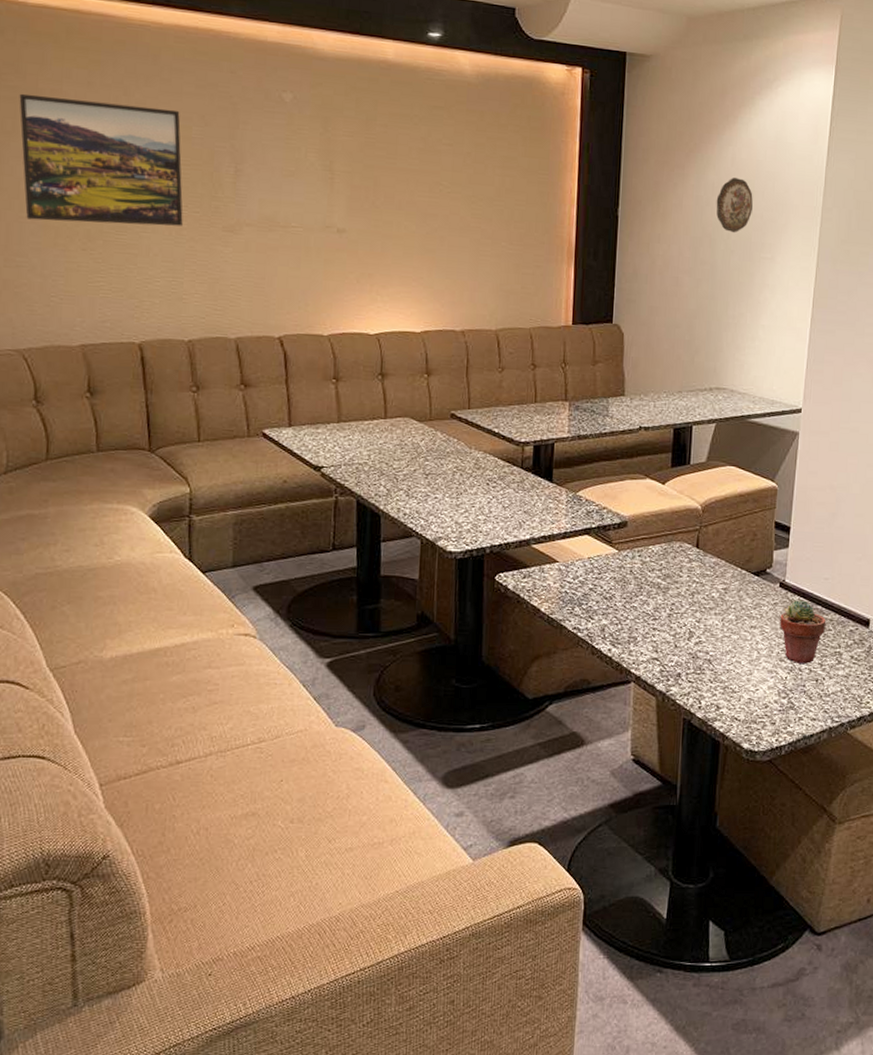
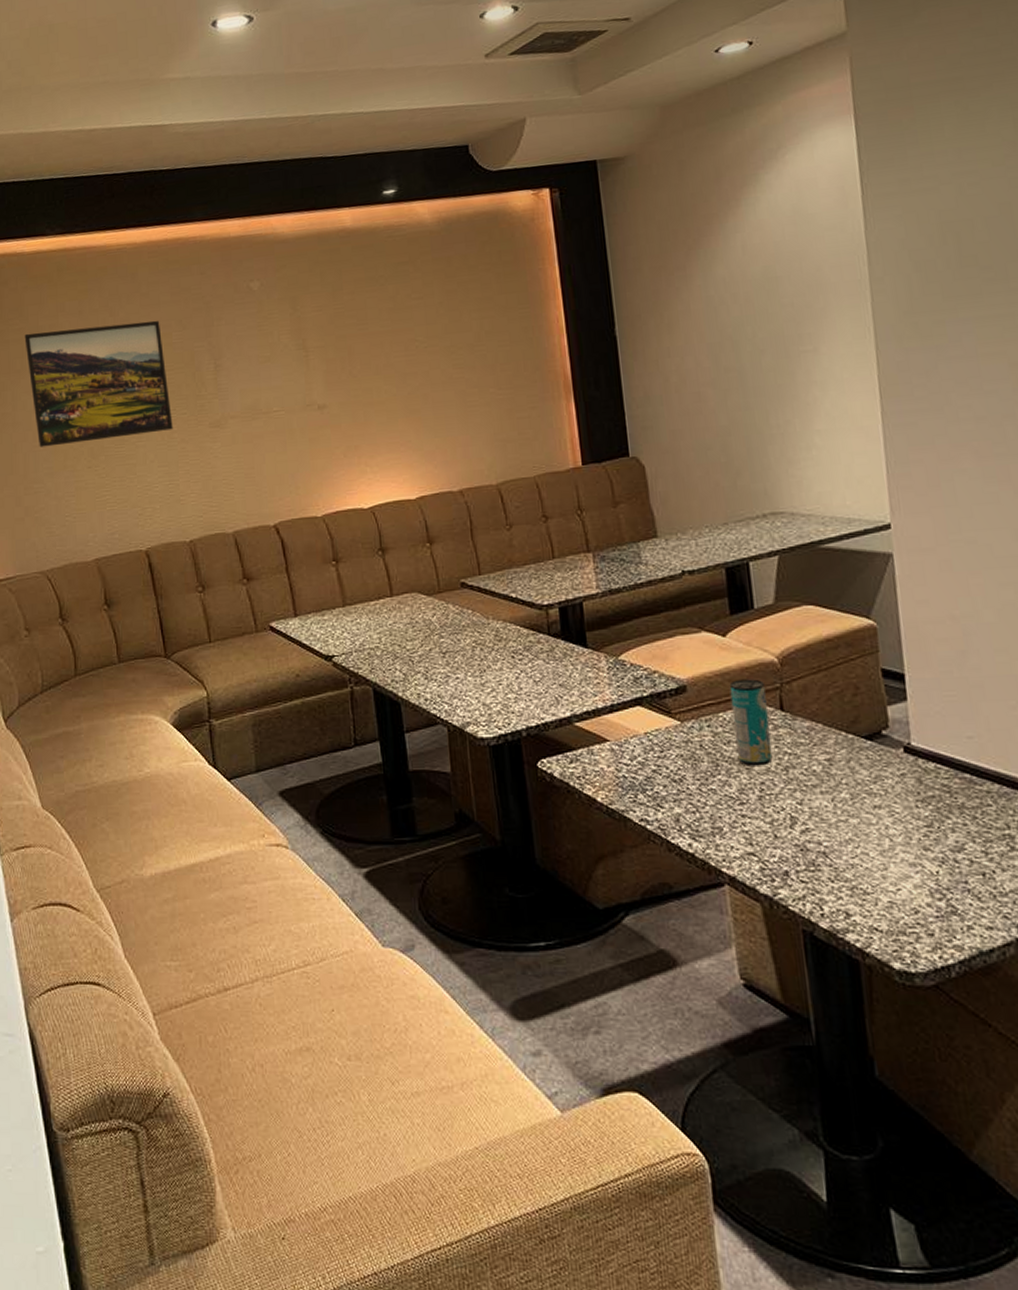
beverage can: none [657,520,688,591] -> present [729,679,773,766]
decorative plate: present [716,178,753,233] -> none [731,266,779,330]
potted succulent: present [780,600,826,665] -> none [912,767,983,854]

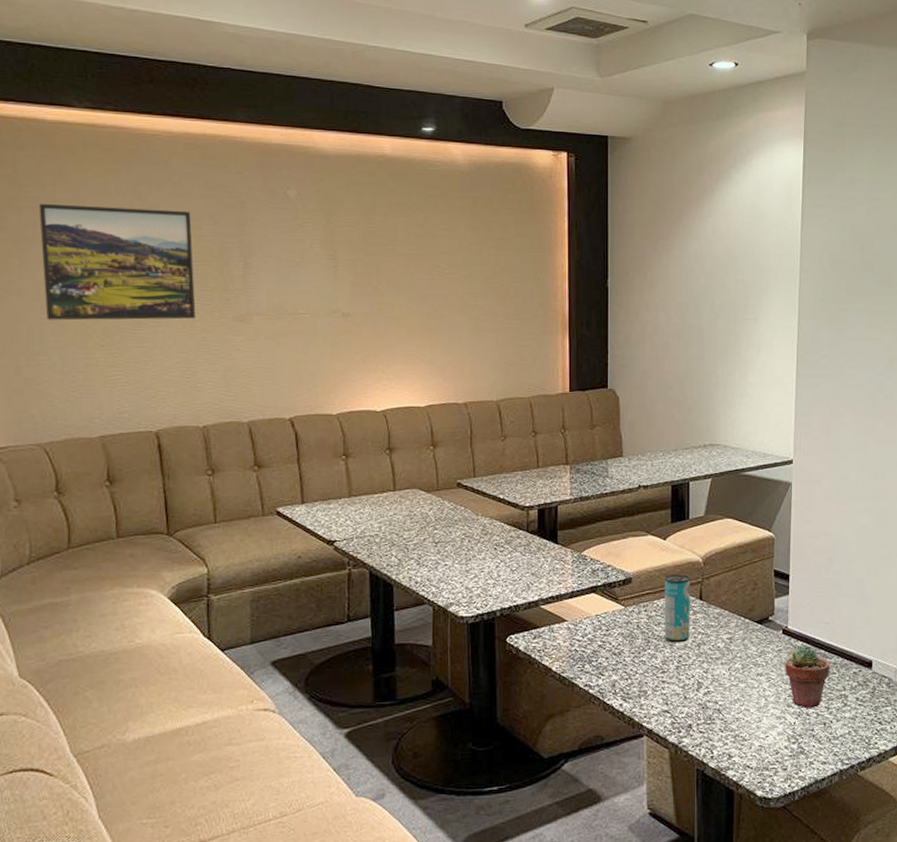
potted succulent: none [912,767,983,854] -> present [785,645,830,709]

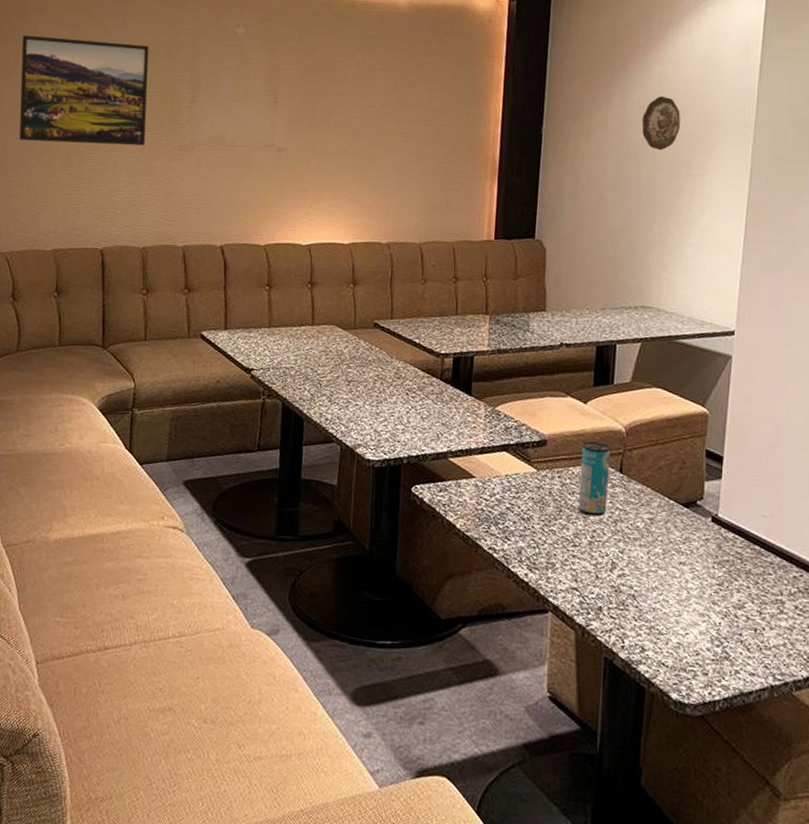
decorative plate: none [700,246,734,298] -> present [642,96,681,151]
potted succulent: present [785,645,830,709] -> none [712,537,766,611]

